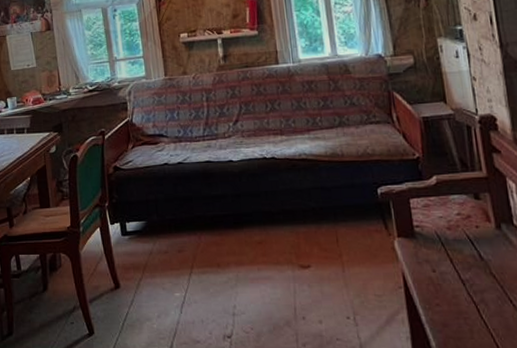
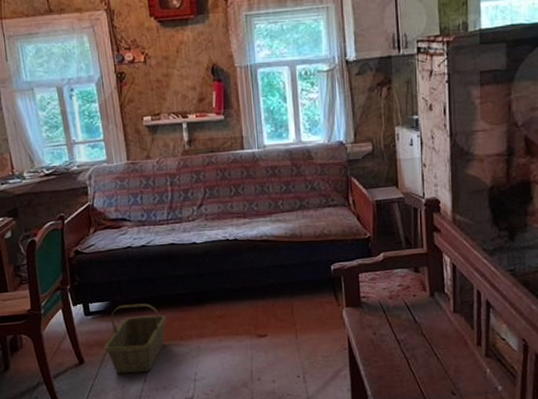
basket: none [140,224,204,302] -> present [104,303,167,374]

